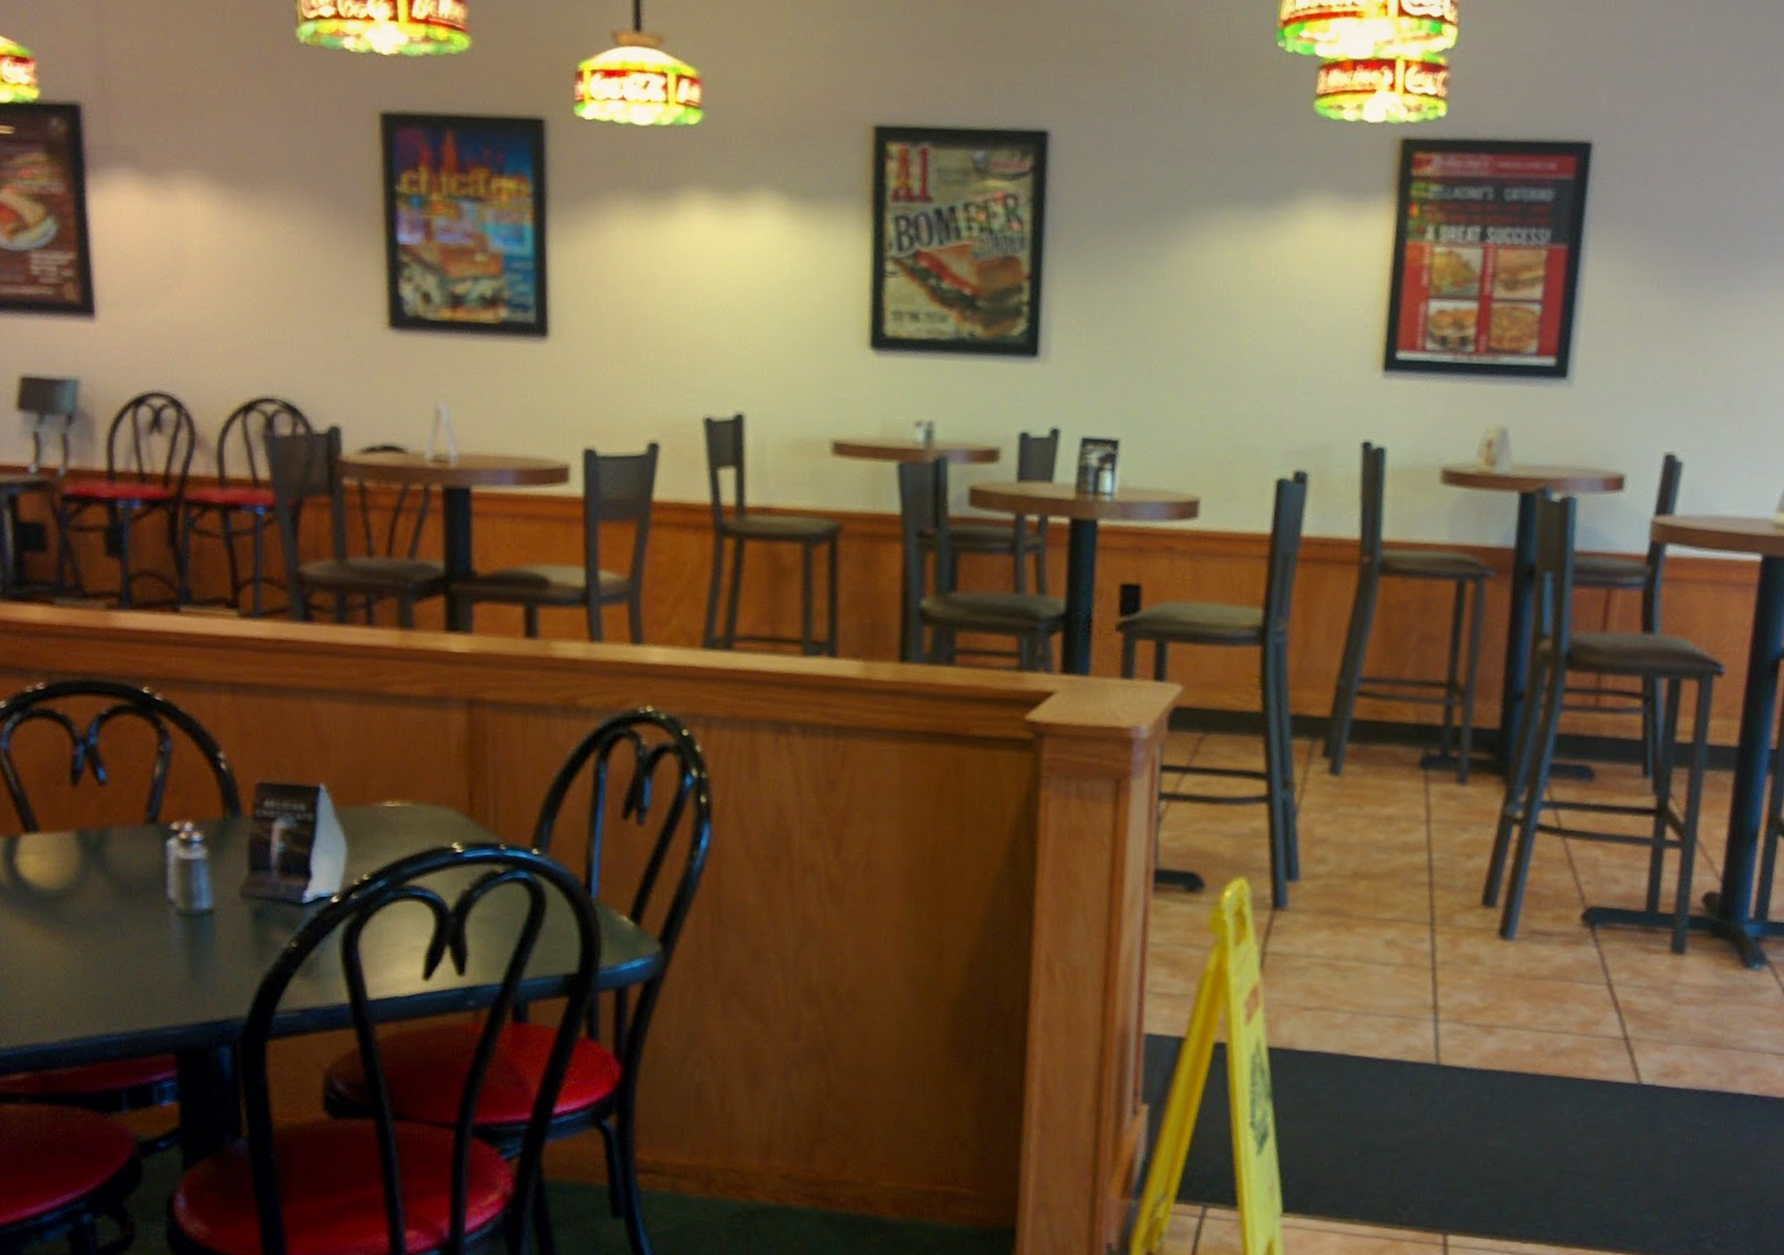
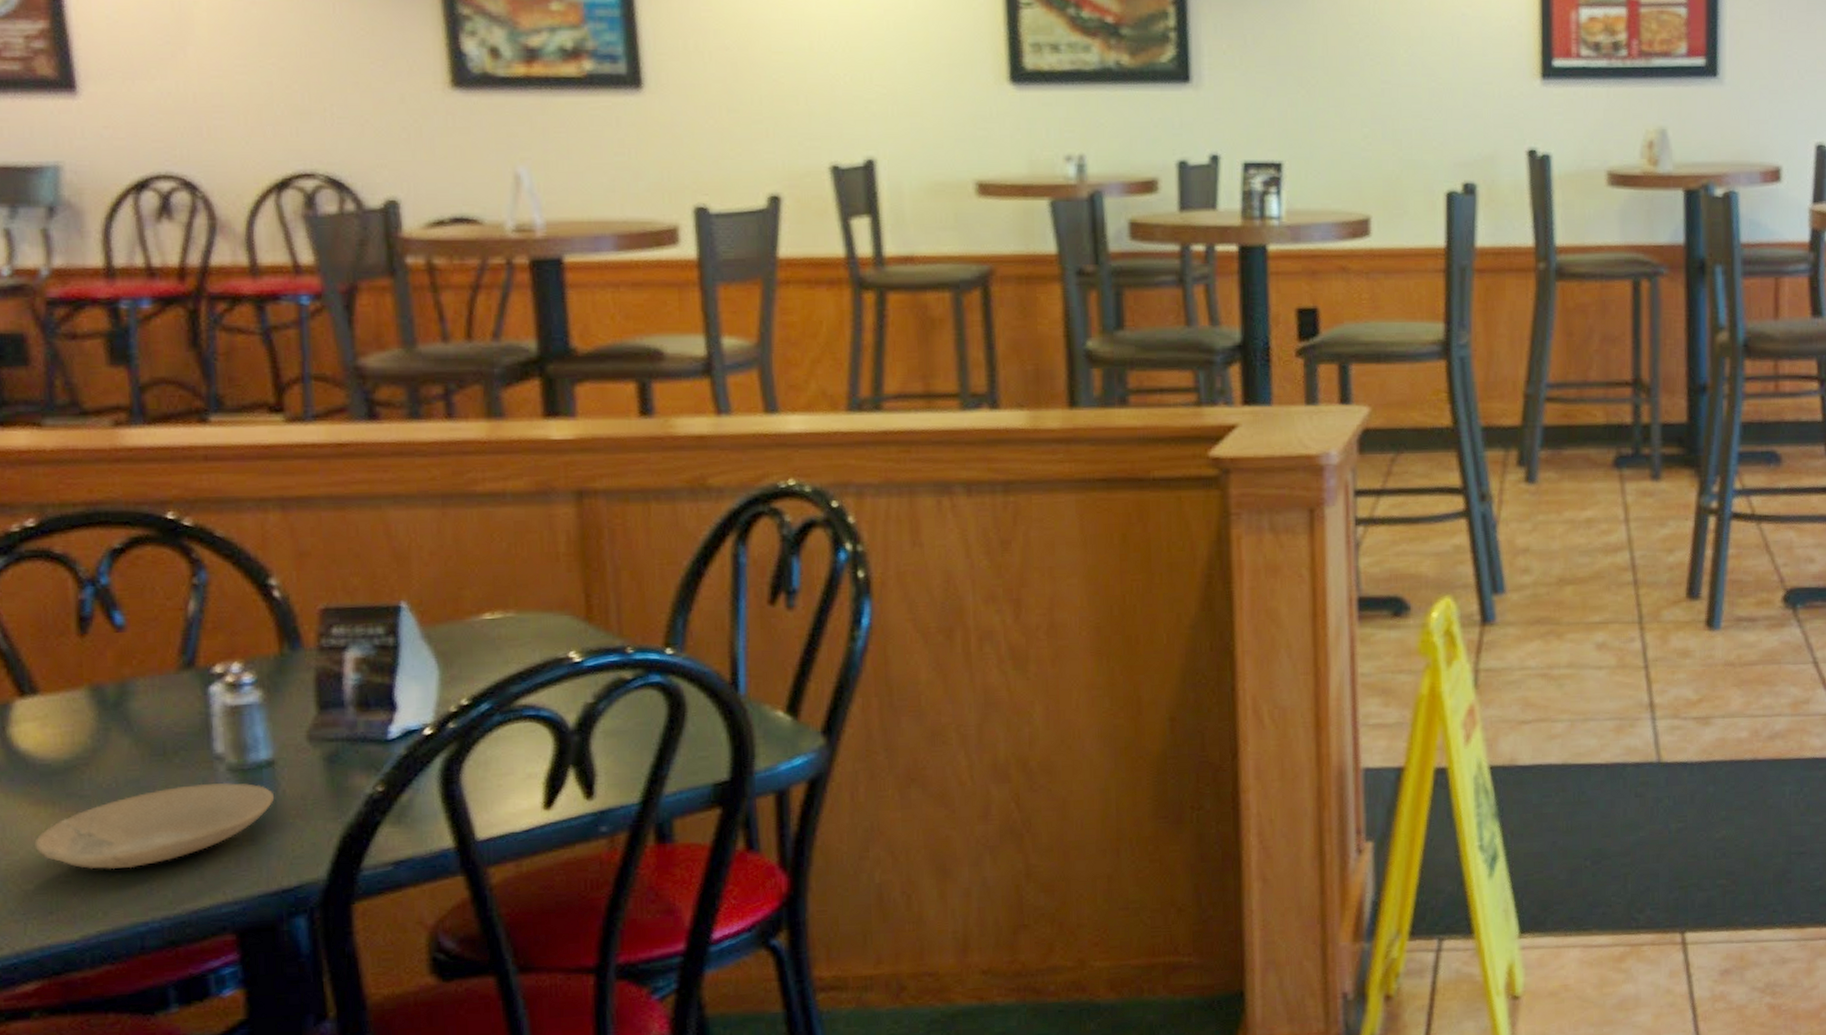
plate: none [29,922,211,988] -> present [34,782,274,870]

